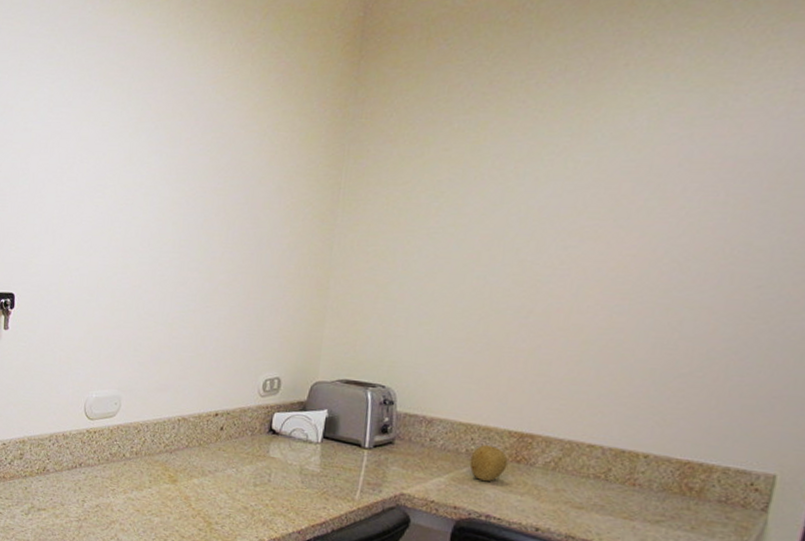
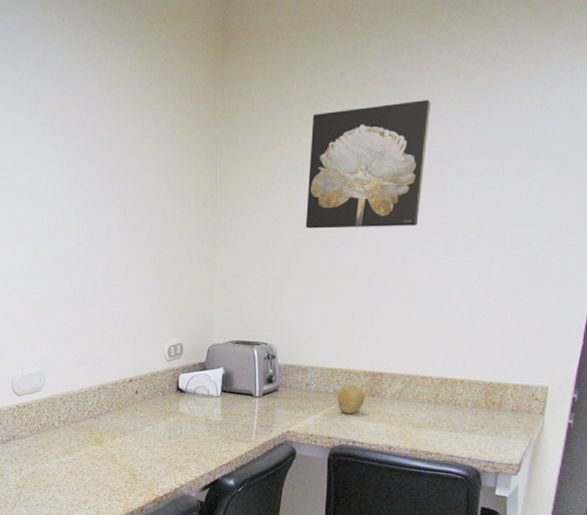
wall art: none [446,104,627,257] -> present [306,100,431,229]

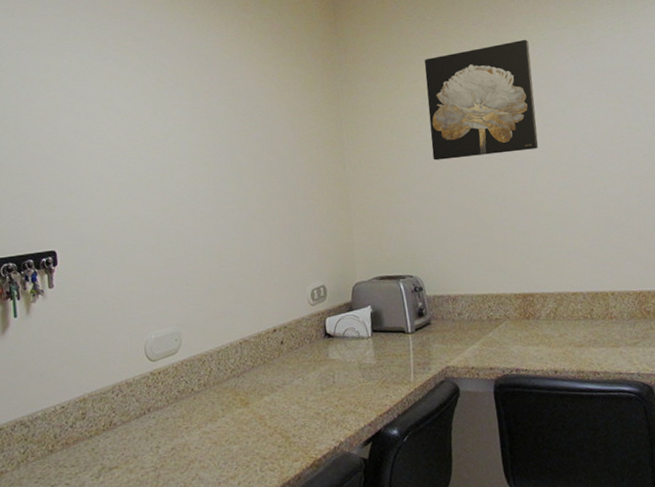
fruit: present [337,385,365,414] -> none [492,309,521,341]

